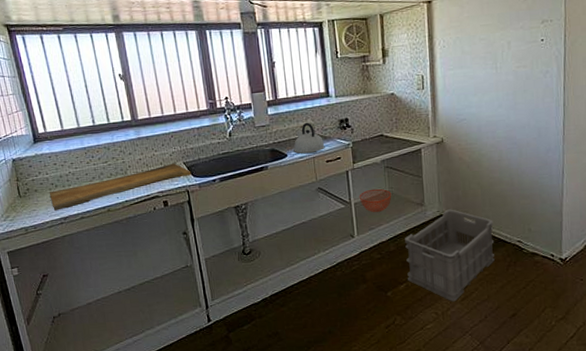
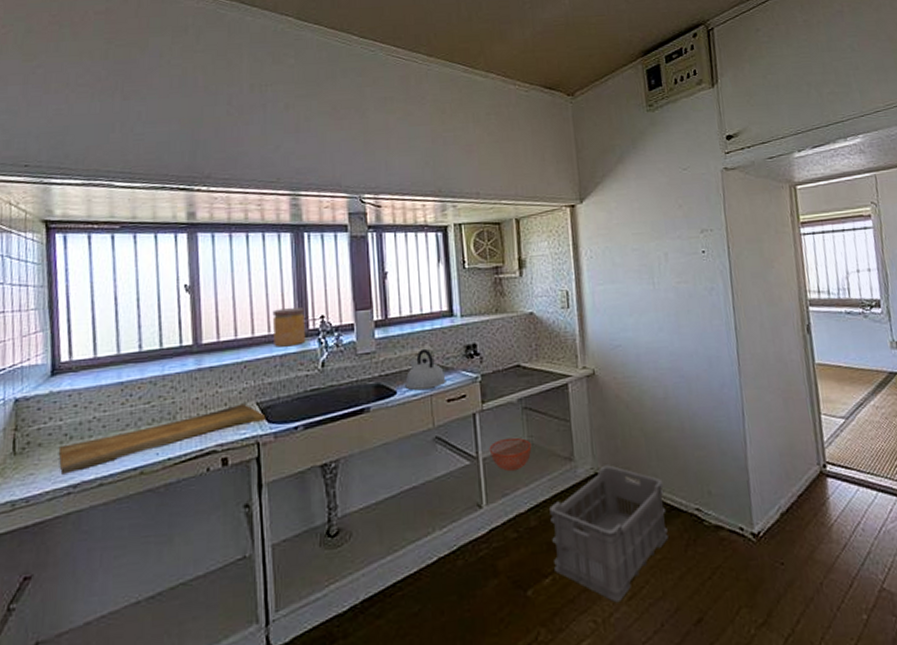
jar: none [188,91,216,122] -> present [272,307,306,347]

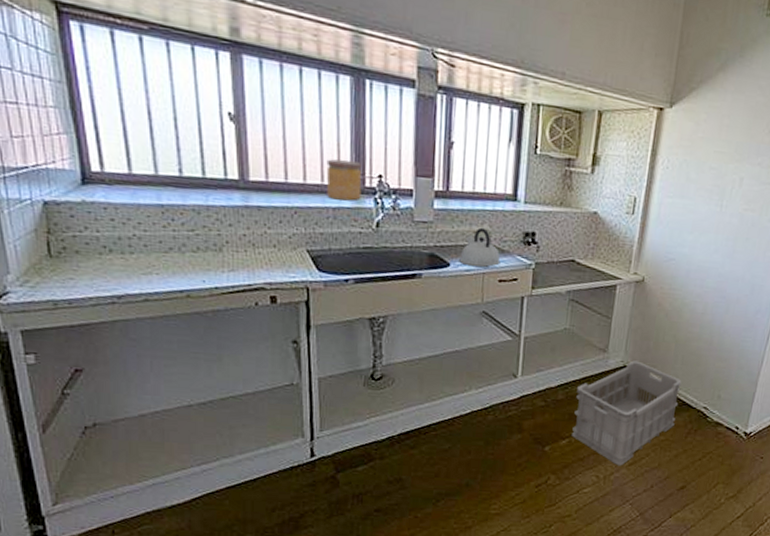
cutting board: present [58,403,266,475] -> none [98,248,316,285]
colander: present [489,437,532,472] -> none [531,323,572,353]

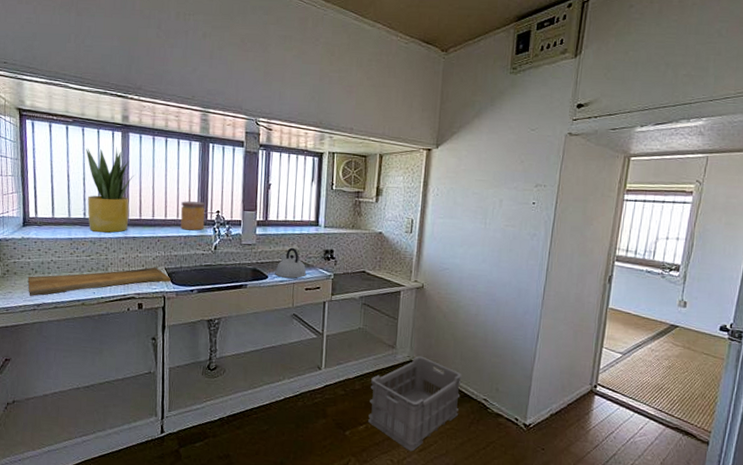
cutting board: none [98,248,316,285] -> present [27,267,171,296]
planter: none [174,71,254,199] -> present [86,147,134,233]

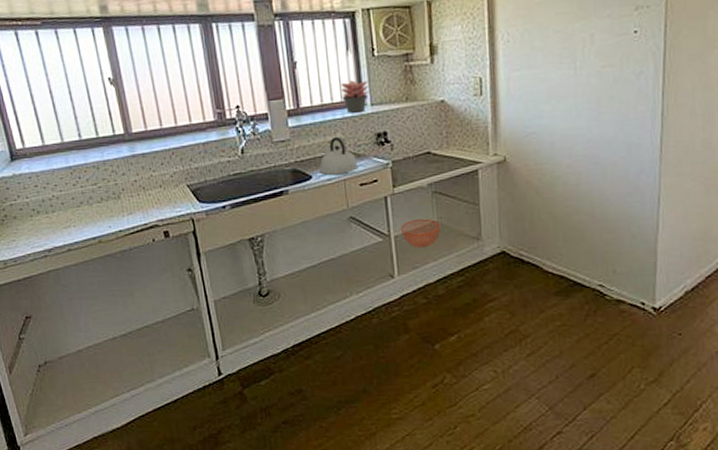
cutting board: present [27,267,171,296] -> none [30,185,197,241]
planter: present [86,147,134,233] -> none [64,46,134,155]
jar: present [180,201,205,231] -> none [191,98,225,136]
succulent plant: none [302,205,325,231] -> present [341,80,370,113]
colander: none [332,323,365,349] -> present [400,218,441,248]
plastic crate: present [368,356,462,452] -> none [457,244,569,358]

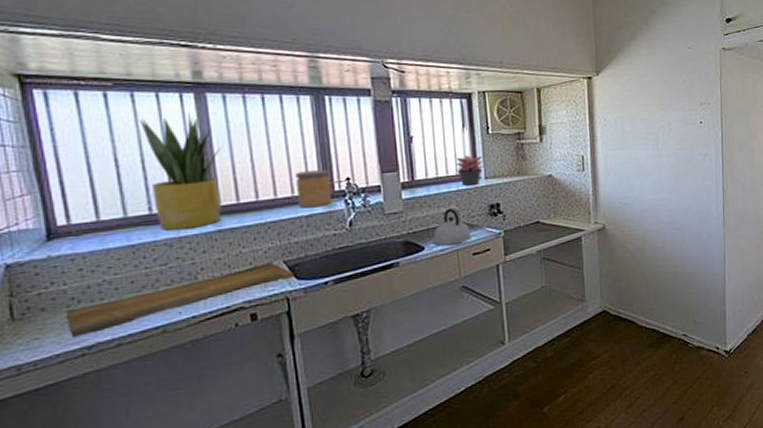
cutting board: none [30,185,197,241] -> present [65,262,294,338]
planter: none [64,46,134,155] -> present [140,113,222,231]
jar: none [191,98,225,136] -> present [295,170,332,208]
colander: present [400,218,441,248] -> none [511,284,549,313]

